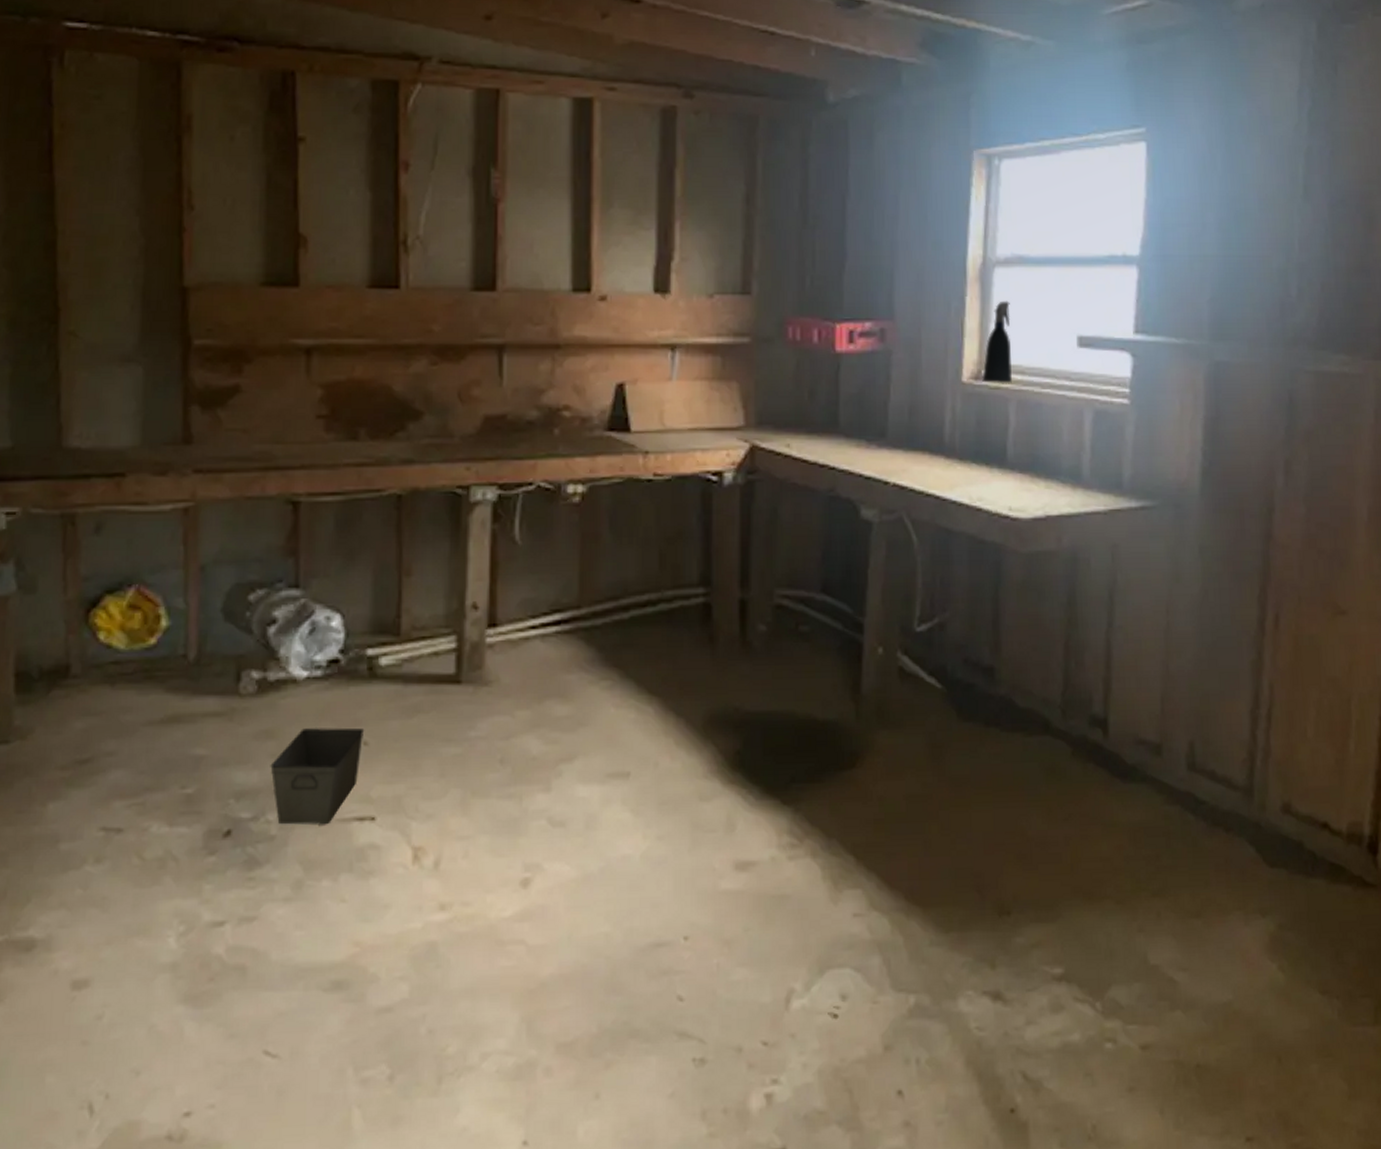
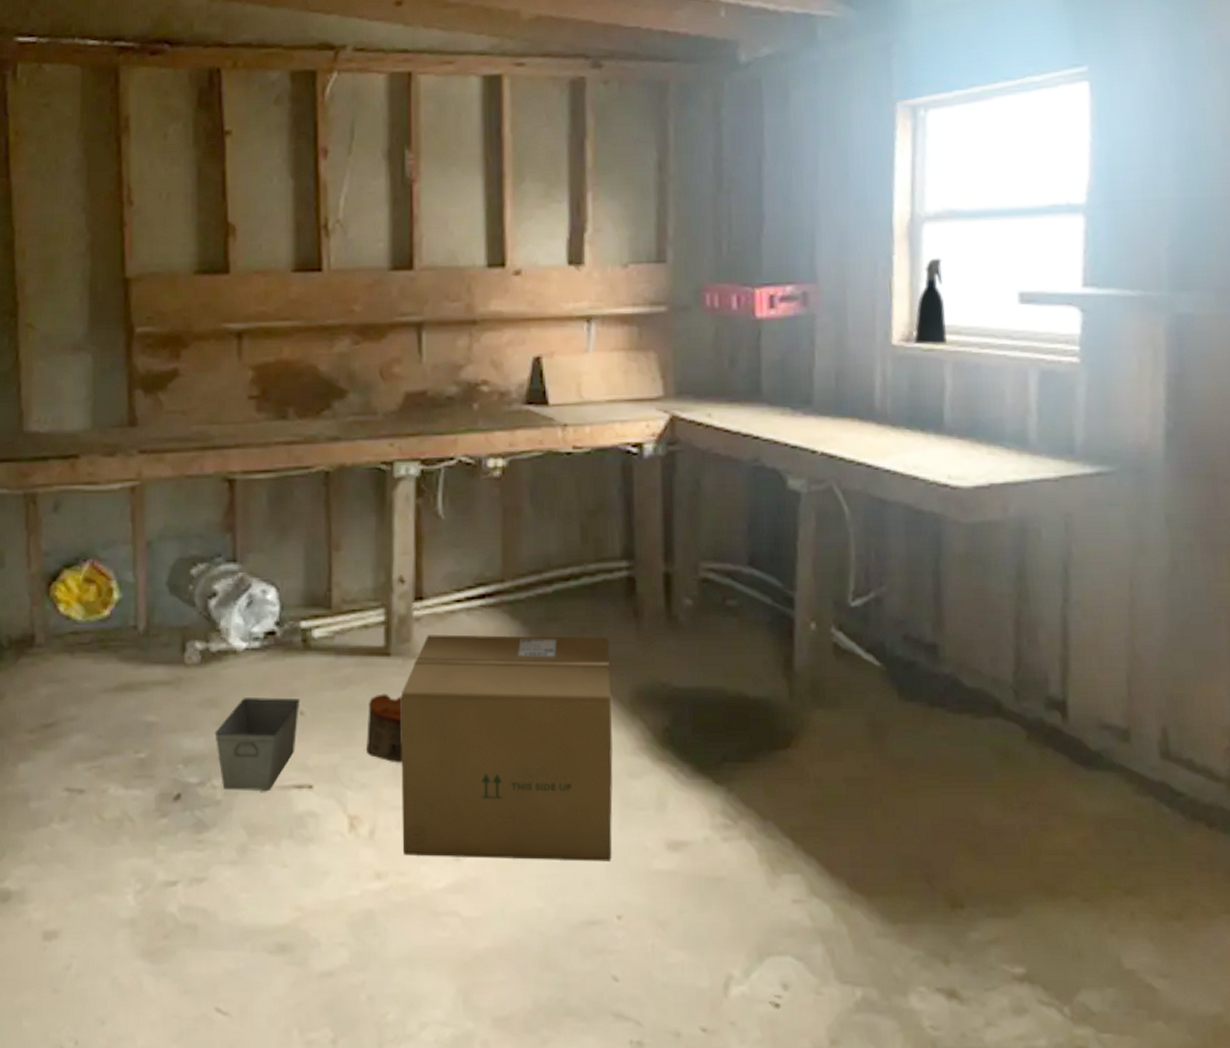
can: none [433,722,472,791] -> present [366,693,402,762]
box: none [468,661,684,886] -> present [400,634,613,862]

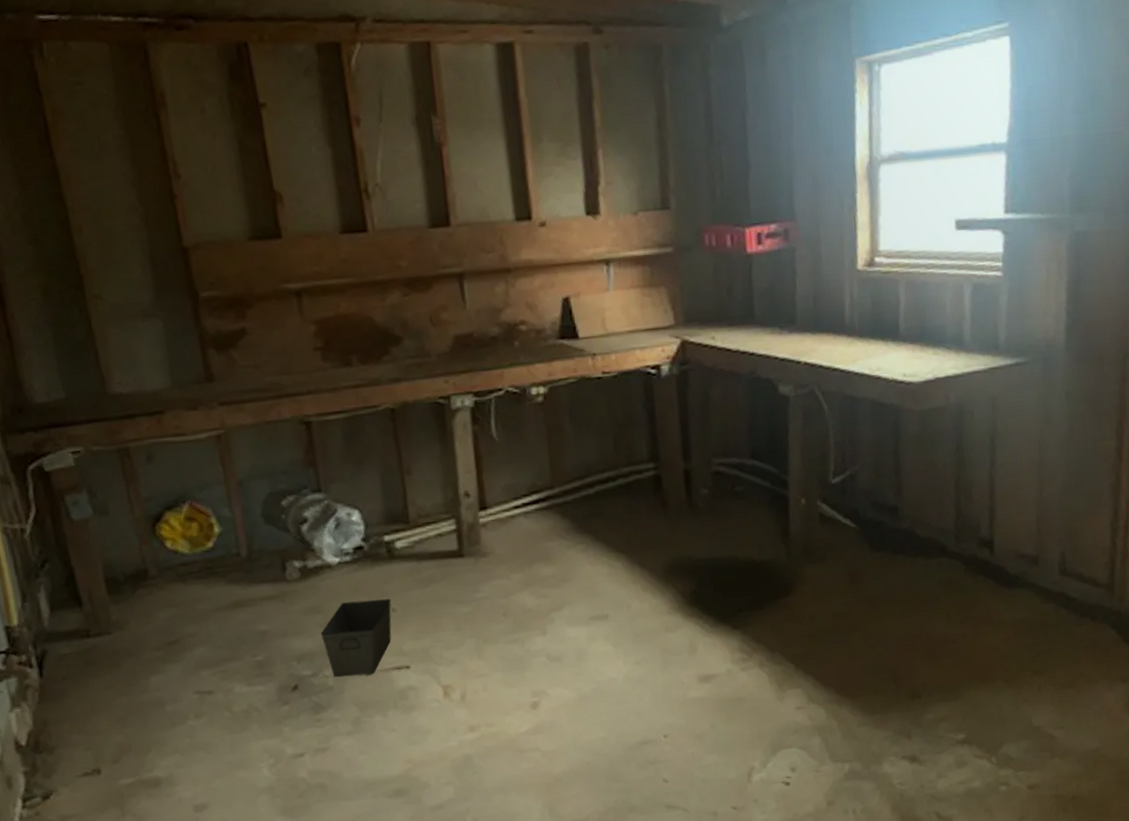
can: present [366,693,402,762] -> none [449,587,483,641]
box: present [400,634,613,862] -> none [475,525,657,711]
spray bottle: present [914,257,947,346] -> none [874,194,900,269]

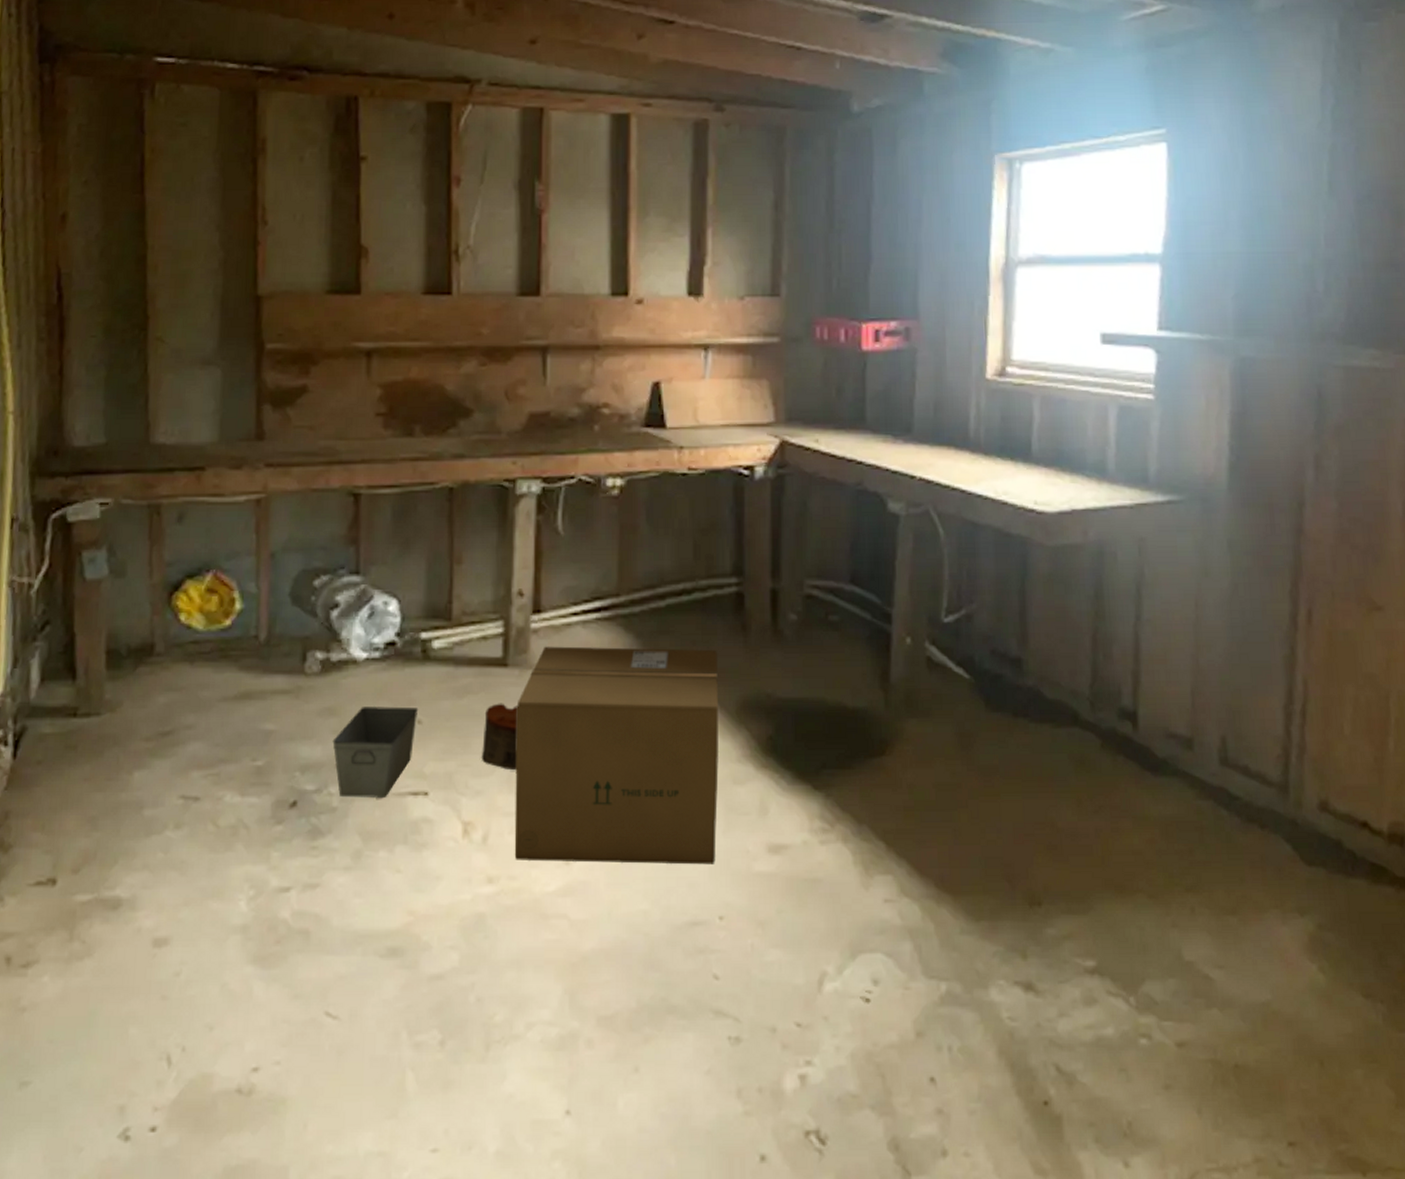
can: none [449,587,483,641] -> present [482,703,518,770]
box: none [475,525,657,711] -> present [514,646,719,865]

